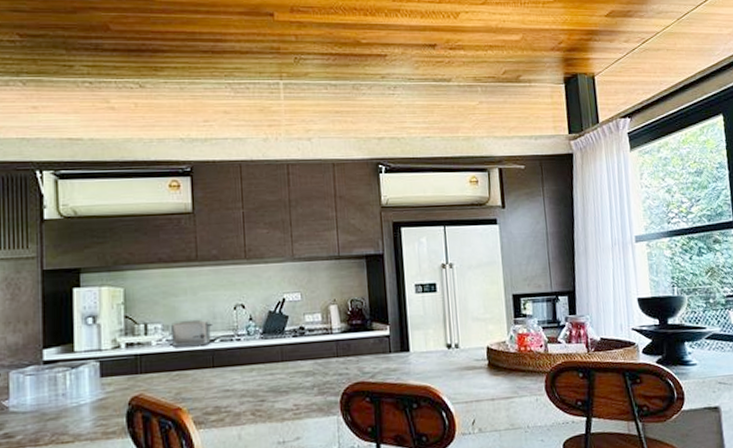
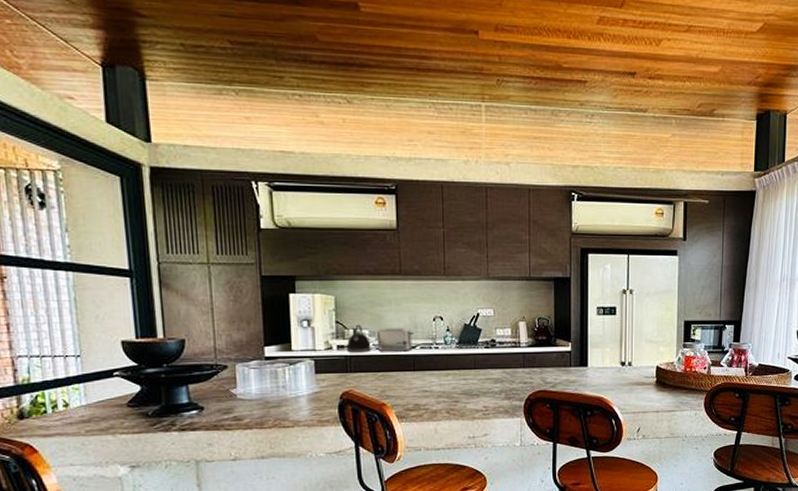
kettle: none [137,318,165,352] -> present [347,324,371,354]

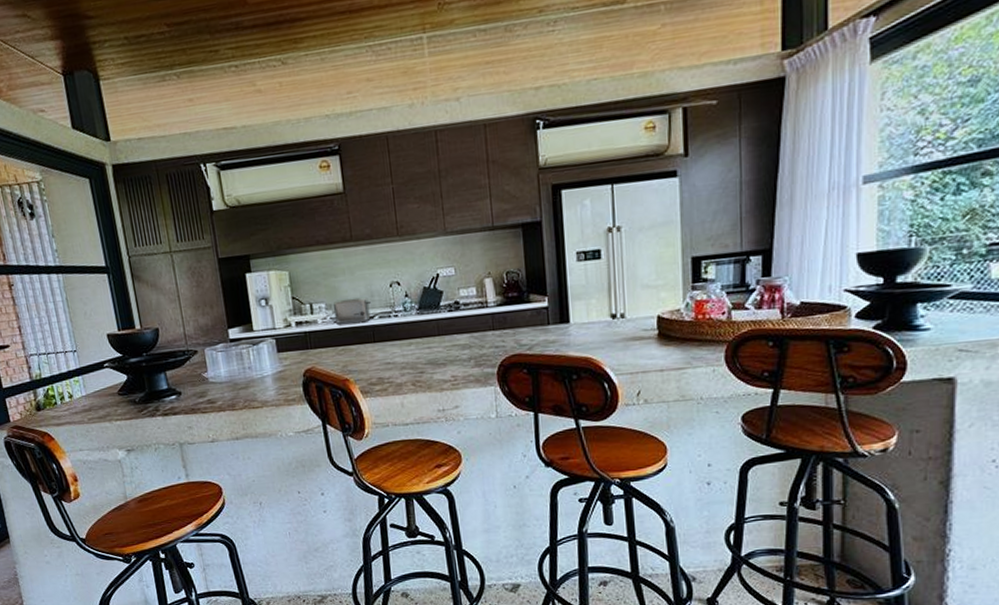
kettle: present [347,324,371,354] -> none [305,298,329,330]

